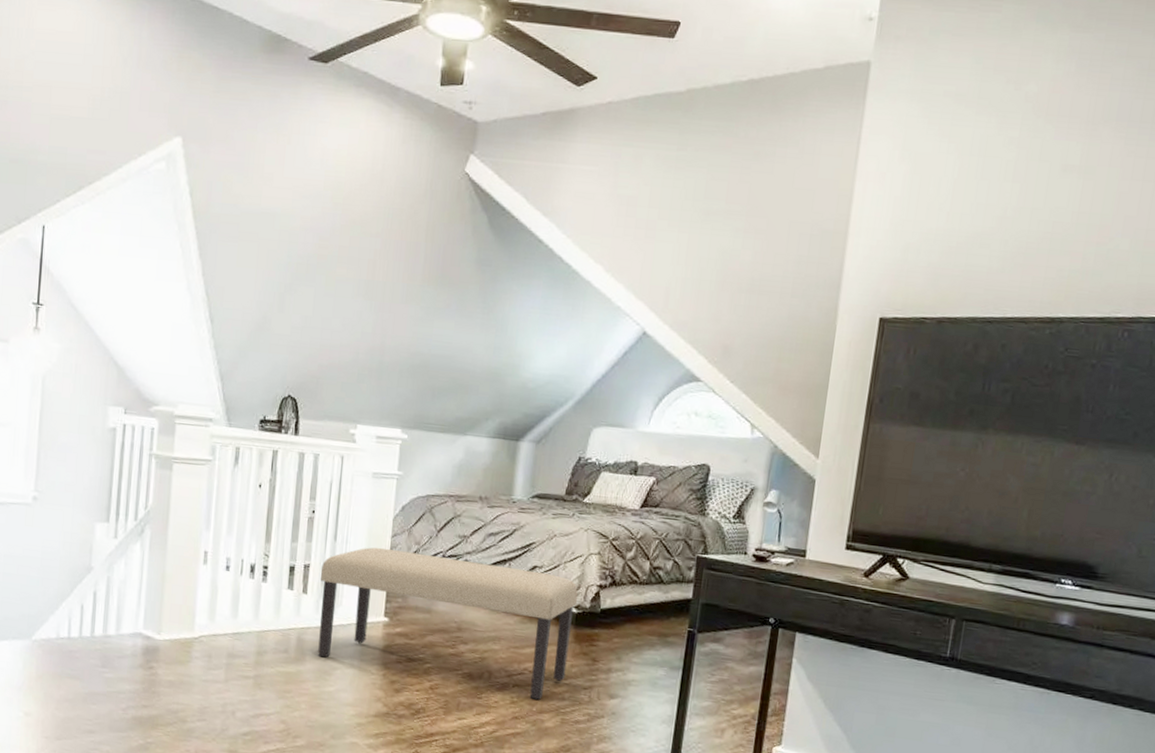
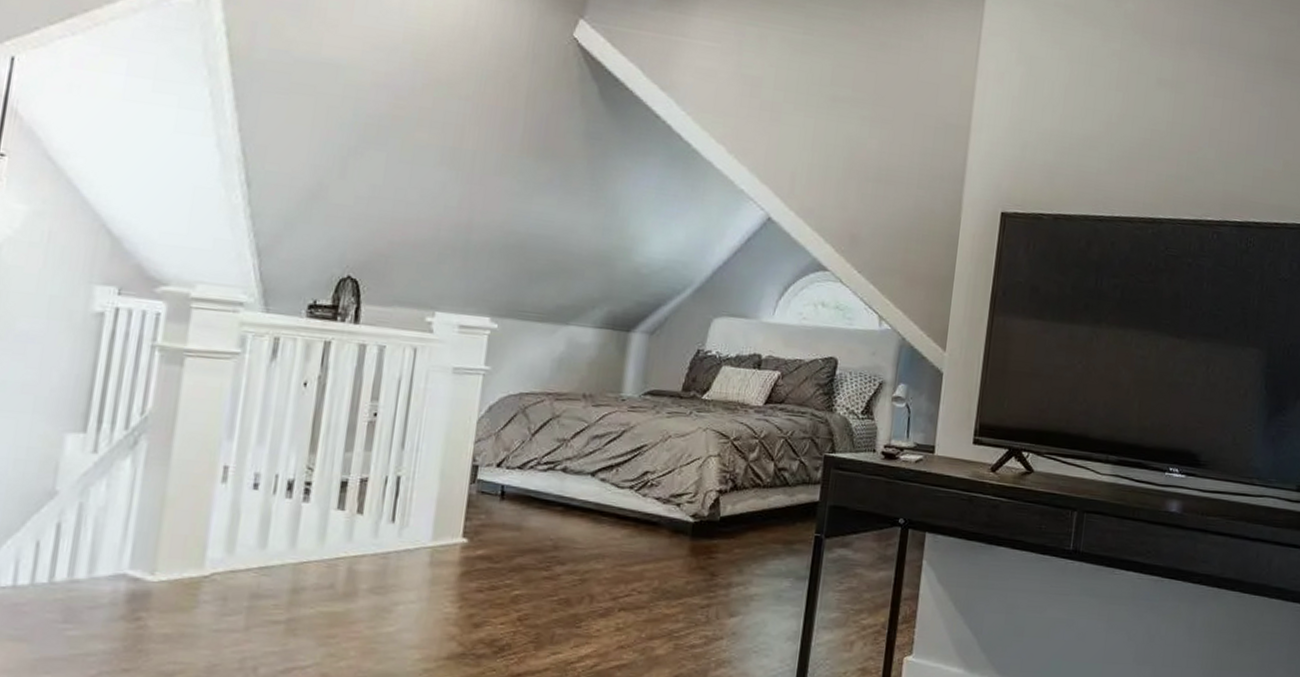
bench: present [318,547,579,701] -> none [374,455,696,625]

